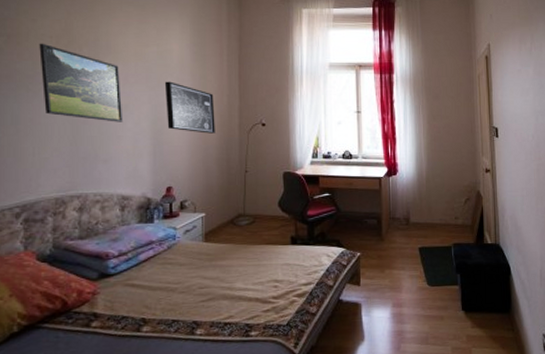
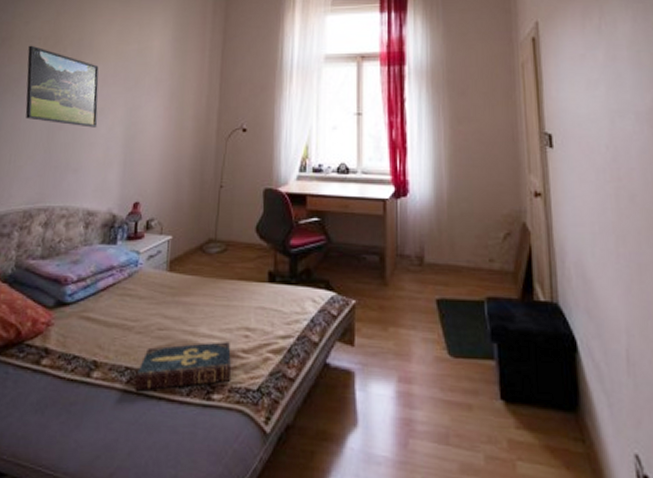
wall art: present [164,81,215,134] -> none [140,81,192,141]
book: none [182,292,265,337] -> present [135,341,232,391]

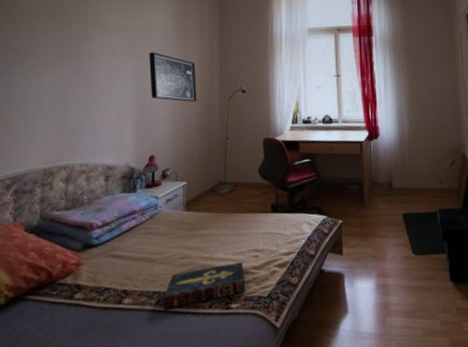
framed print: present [25,45,99,128] -> none [33,20,109,94]
wall art: none [140,81,192,141] -> present [148,52,197,102]

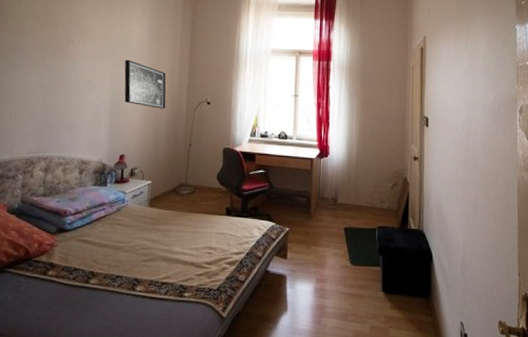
book: present [163,262,246,310] -> none [124,257,198,292]

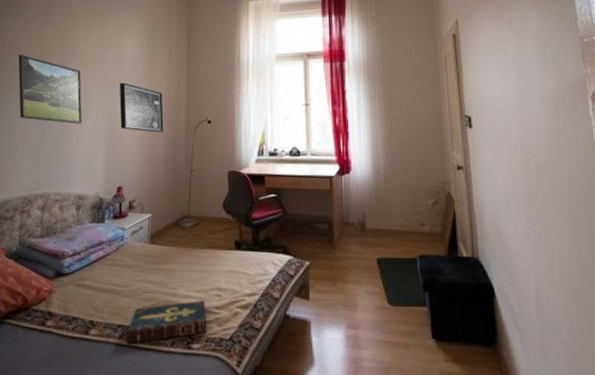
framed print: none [21,21,87,95] -> present [18,54,83,124]
book: none [124,257,198,292] -> present [127,301,208,344]

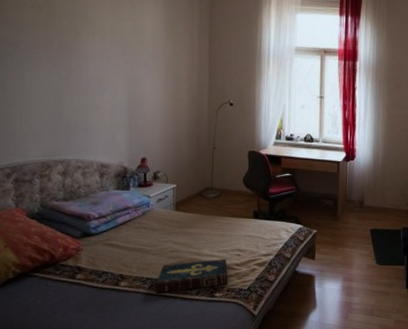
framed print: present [18,54,83,124] -> none [22,12,101,94]
wall art: present [119,82,164,133] -> none [139,56,186,110]

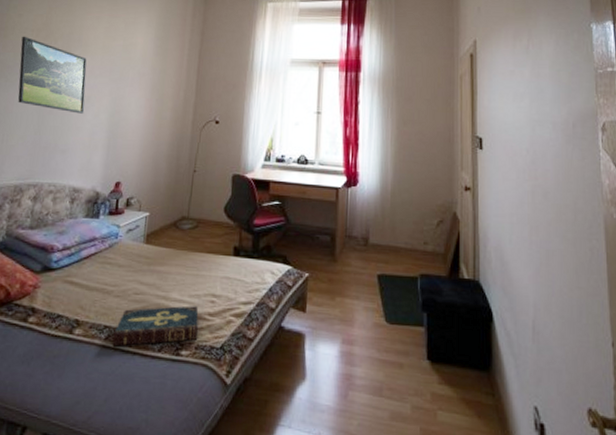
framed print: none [22,12,101,94] -> present [18,36,87,114]

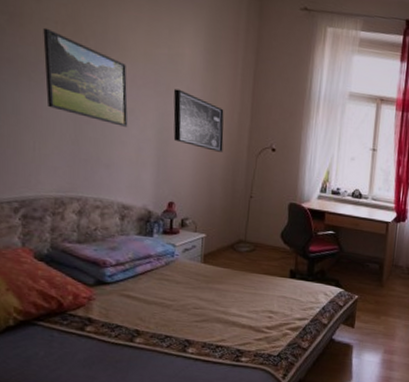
book: present [112,305,199,347] -> none [174,320,257,354]
wall art: none [123,74,171,129] -> present [173,88,224,152]

